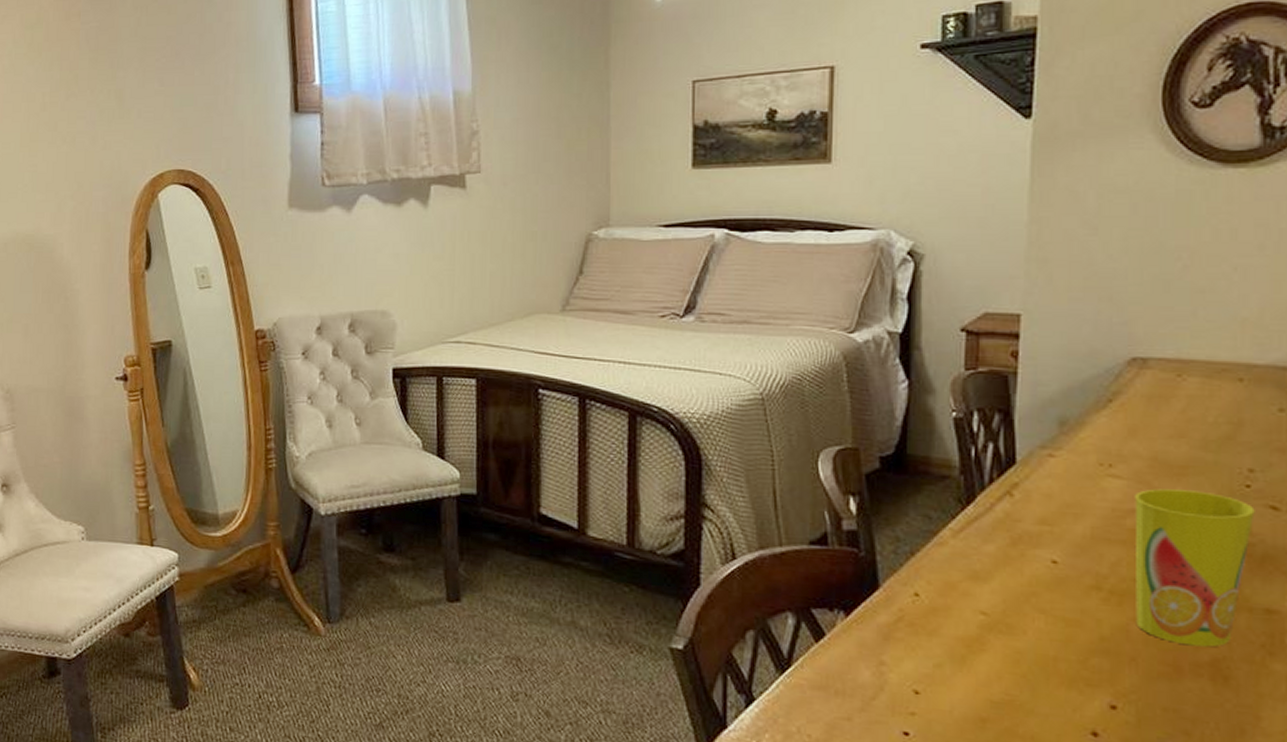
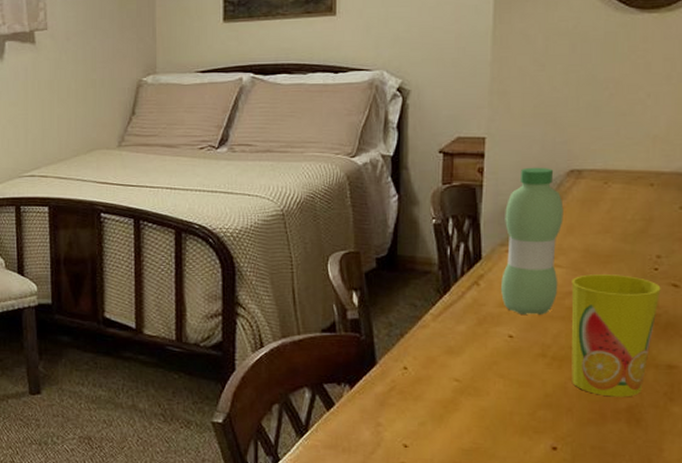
water bottle: none [1042,352,1124,537] -> present [501,167,564,315]

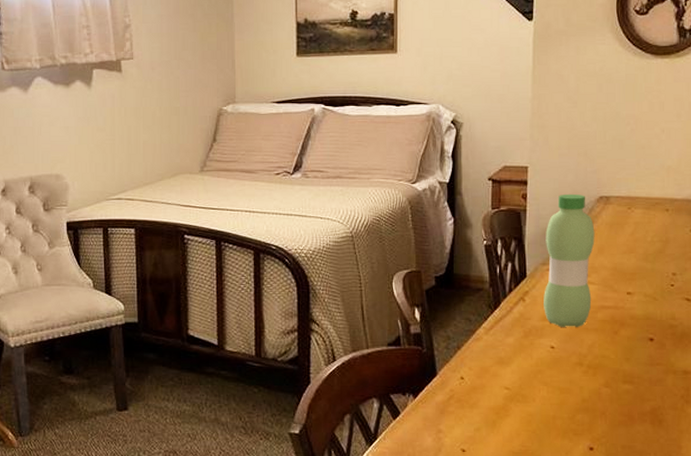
cup: present [571,274,661,397] -> none [603,290,677,401]

